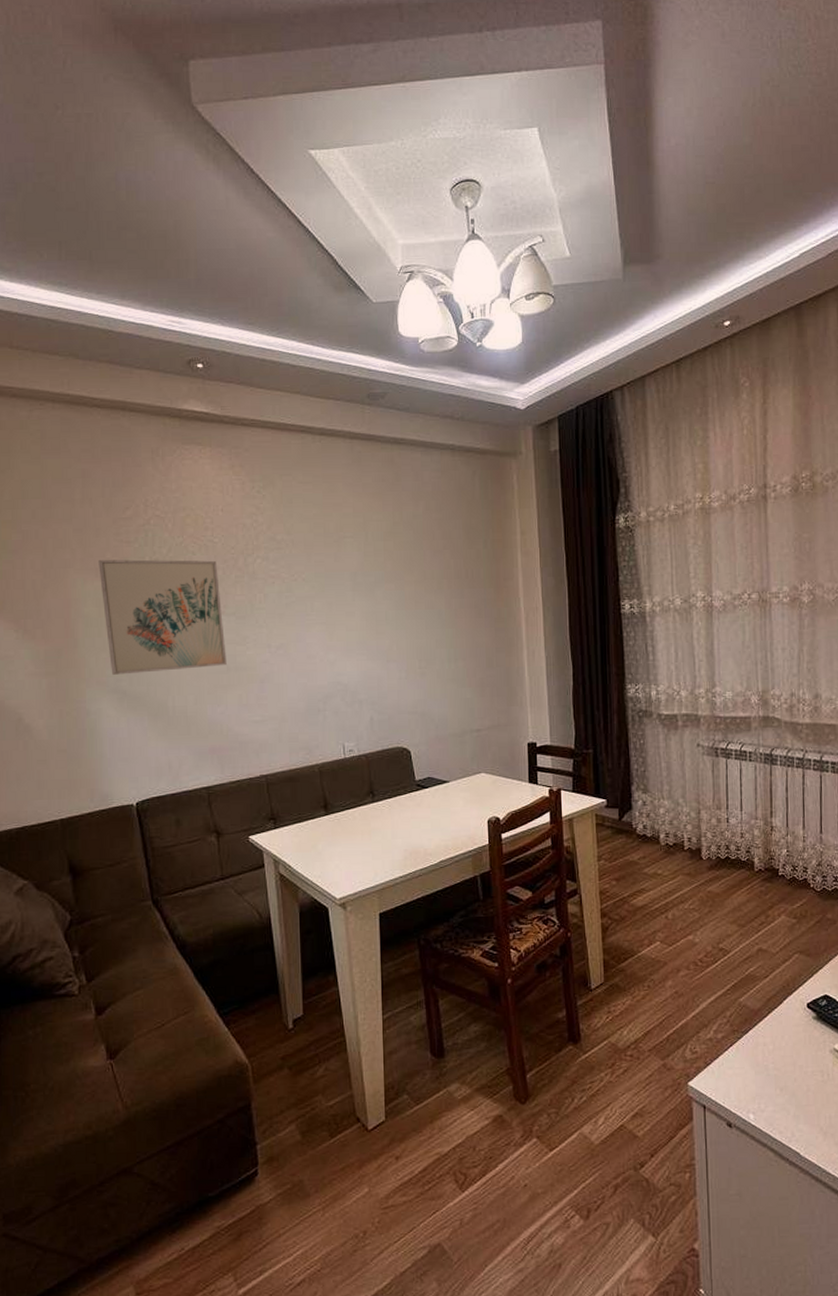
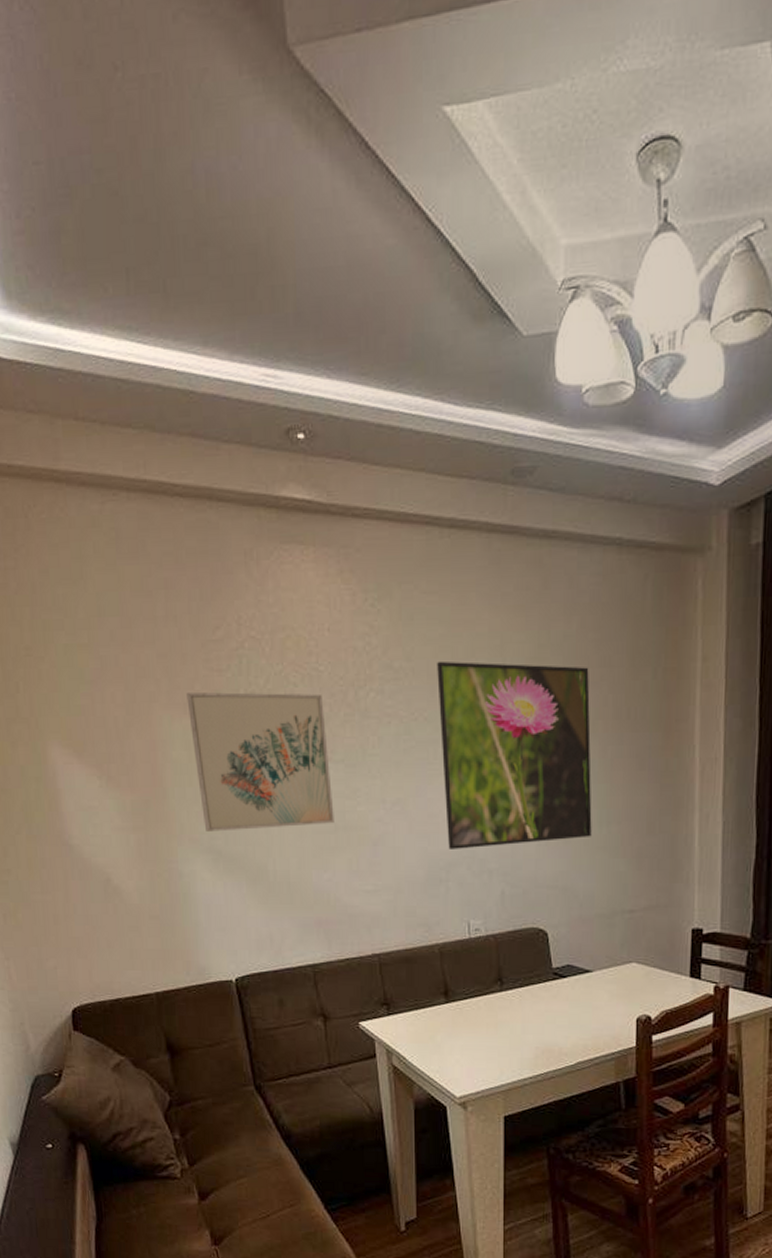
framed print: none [312,534,443,684] -> present [437,661,592,849]

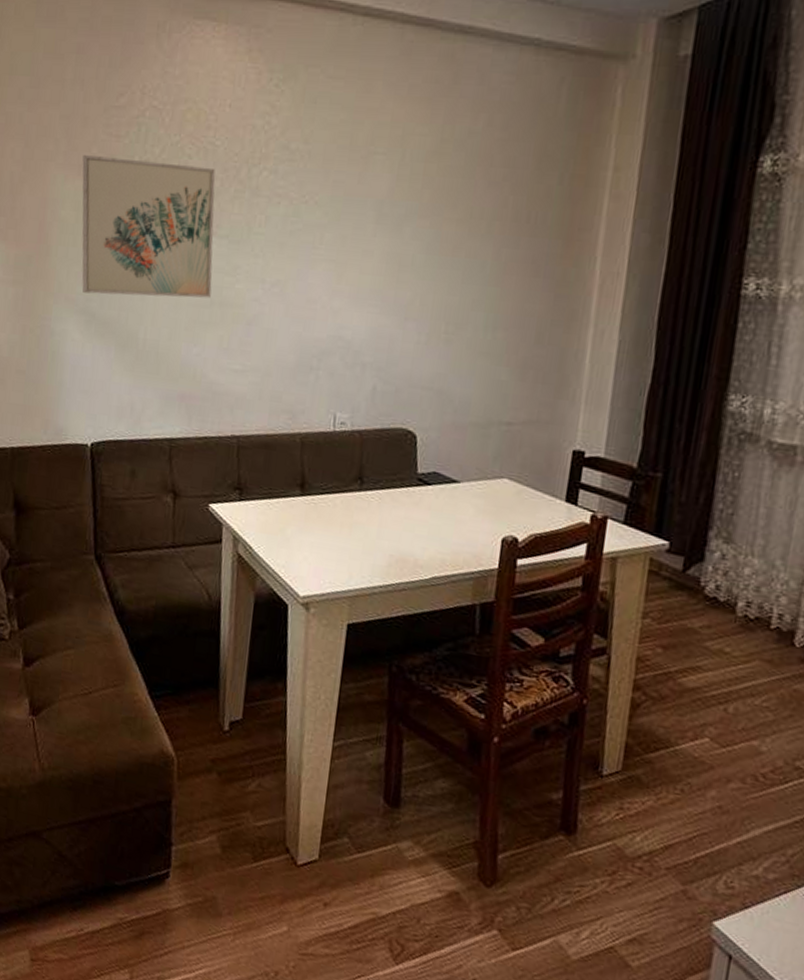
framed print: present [437,661,592,849] -> none [323,146,492,341]

